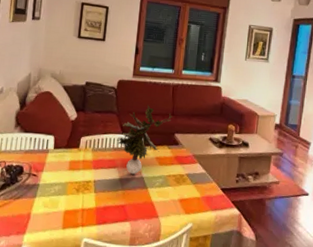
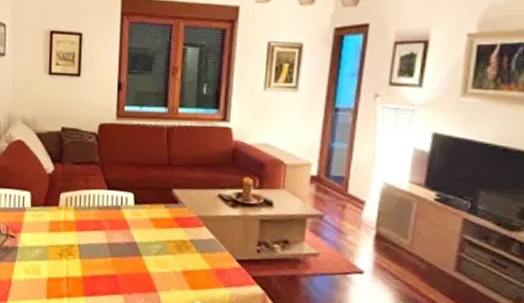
potted plant: present [117,105,172,174] -> none [102,153,169,238]

